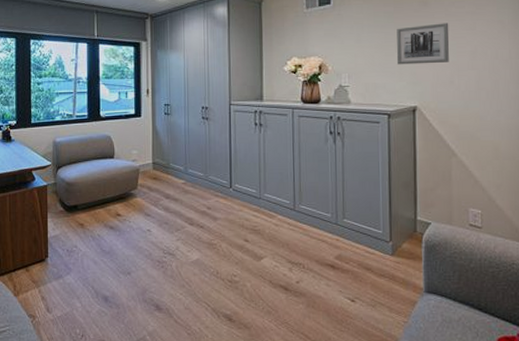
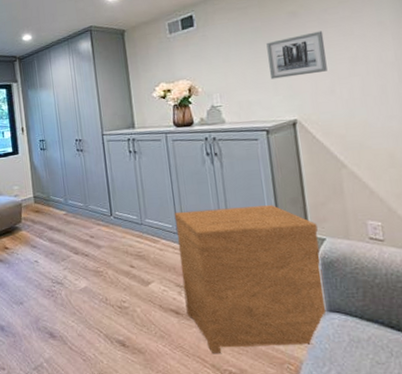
nightstand: none [292,187,426,330] -> present [174,205,328,353]

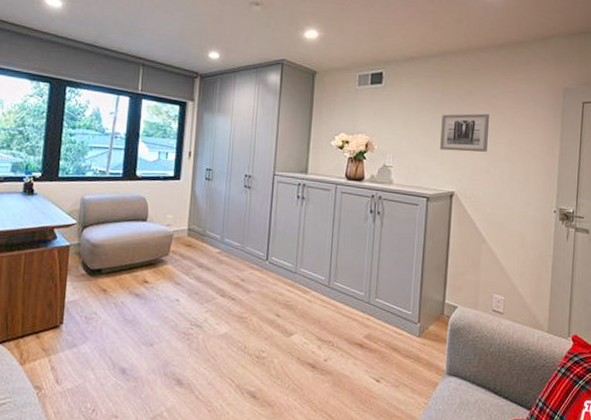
nightstand: present [174,205,328,353] -> none [322,264,453,410]

